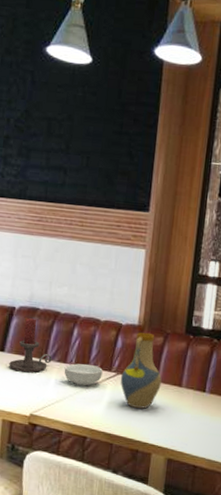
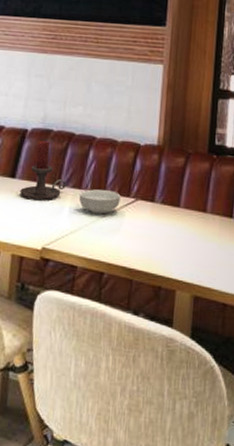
vase: present [120,332,162,409] -> none [139,152,184,238]

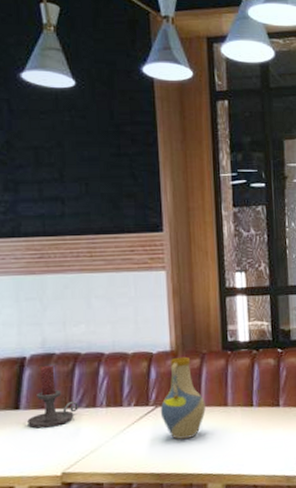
cereal bowl: present [79,189,121,215] -> none [94,403,139,429]
vase: none [139,152,184,238] -> present [160,356,206,439]

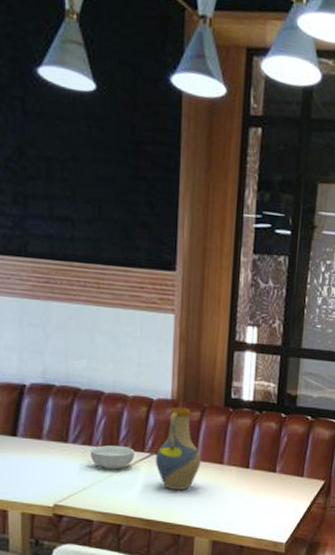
candle holder: present [27,365,78,429] -> none [24,397,74,459]
cereal bowl: none [94,403,139,429] -> present [90,445,135,470]

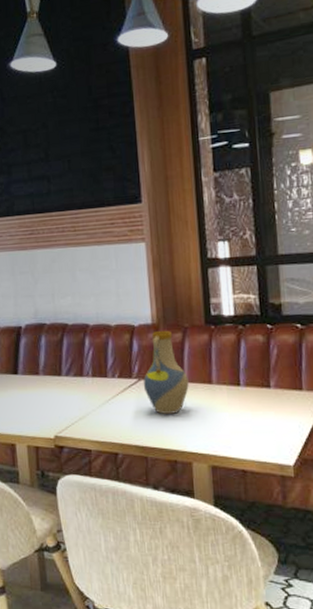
cereal bowl: present [90,445,135,470] -> none [82,374,123,399]

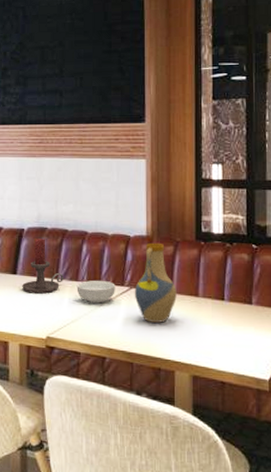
candle holder: none [24,335,67,393] -> present [22,239,63,294]
cereal bowl: none [82,374,123,399] -> present [76,280,115,304]

